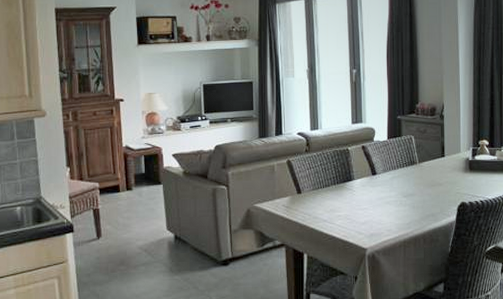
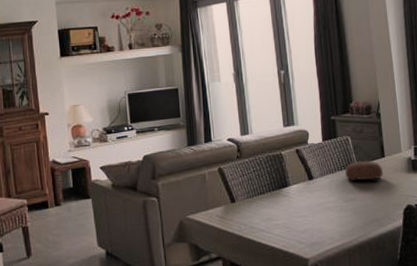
decorative bowl: none [407,159,442,179] -> present [345,160,383,181]

